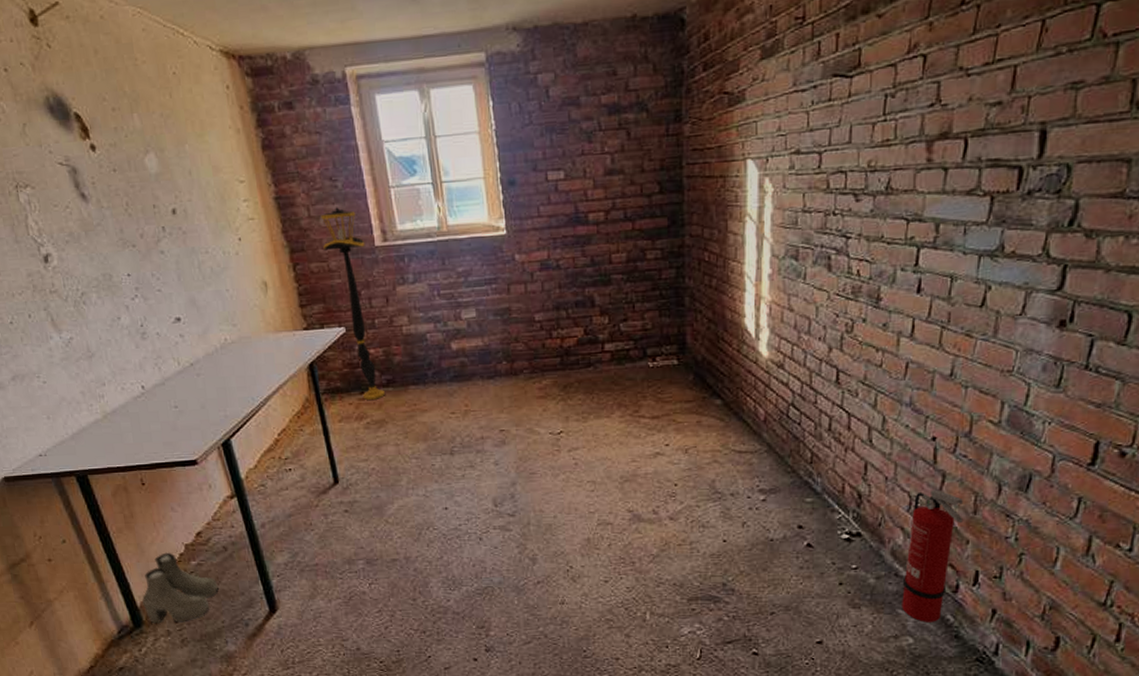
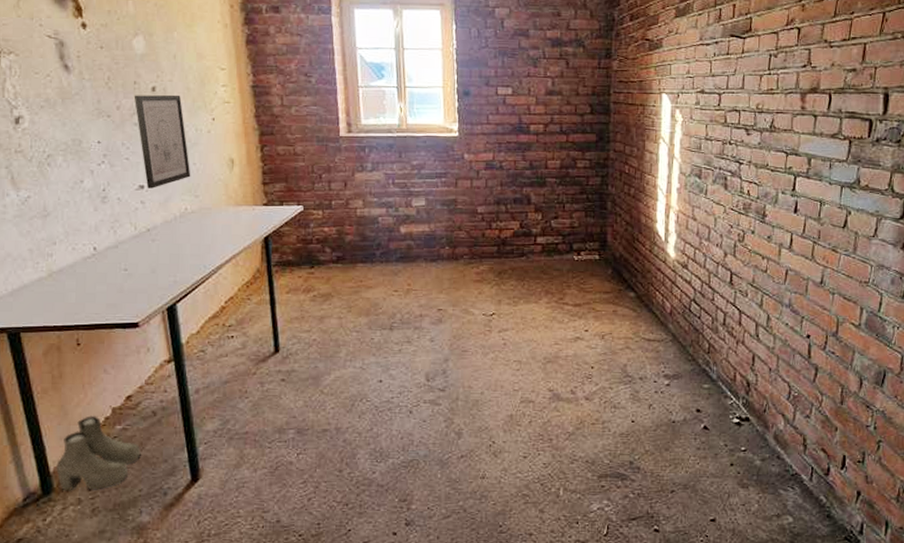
wall art: none [155,215,226,321] -> present [134,94,191,189]
floor lamp: present [320,207,385,400] -> none [292,99,334,274]
fire extinguisher: present [902,489,964,622] -> none [783,381,833,502]

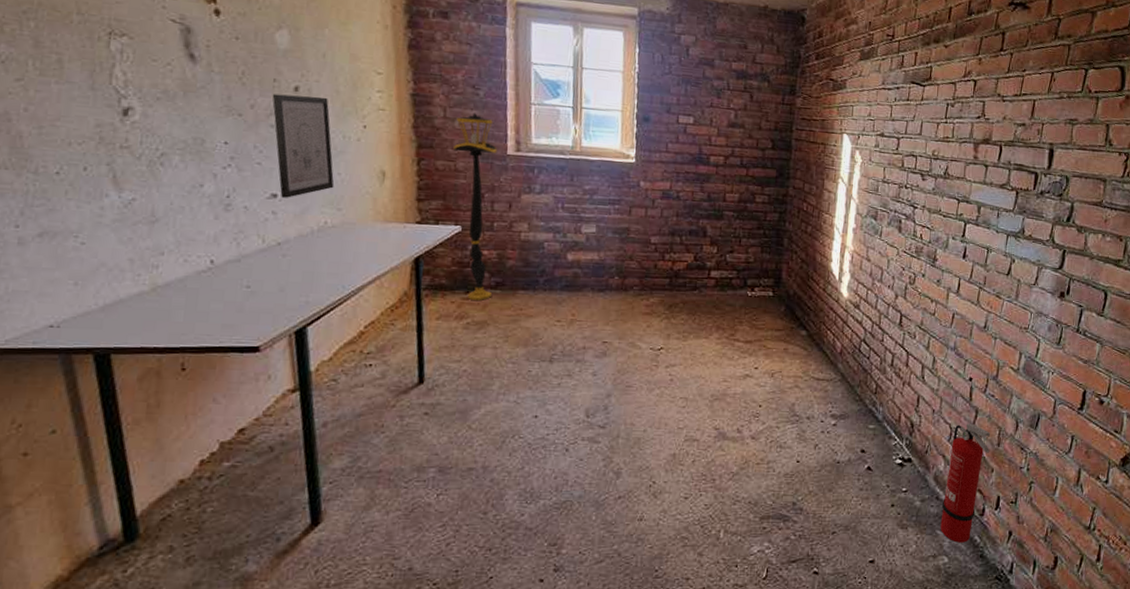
boots: present [55,415,141,491] -> none [142,451,252,538]
floor lamp: none [292,99,334,274] -> present [453,113,498,300]
fire extinguisher: none [783,381,833,502] -> present [940,423,990,543]

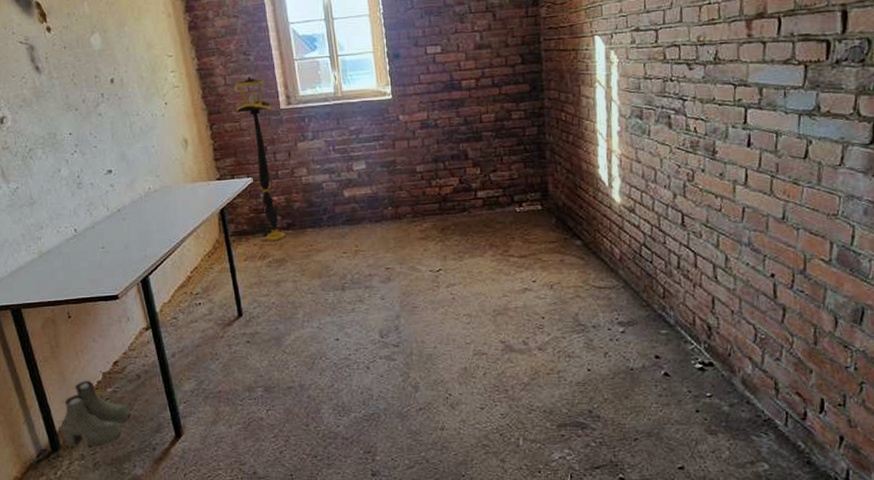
boots: none [142,451,252,538] -> present [60,380,130,448]
wall art: present [272,94,335,198] -> none [96,84,151,172]
fire extinguisher: present [940,423,990,543] -> none [755,322,806,449]

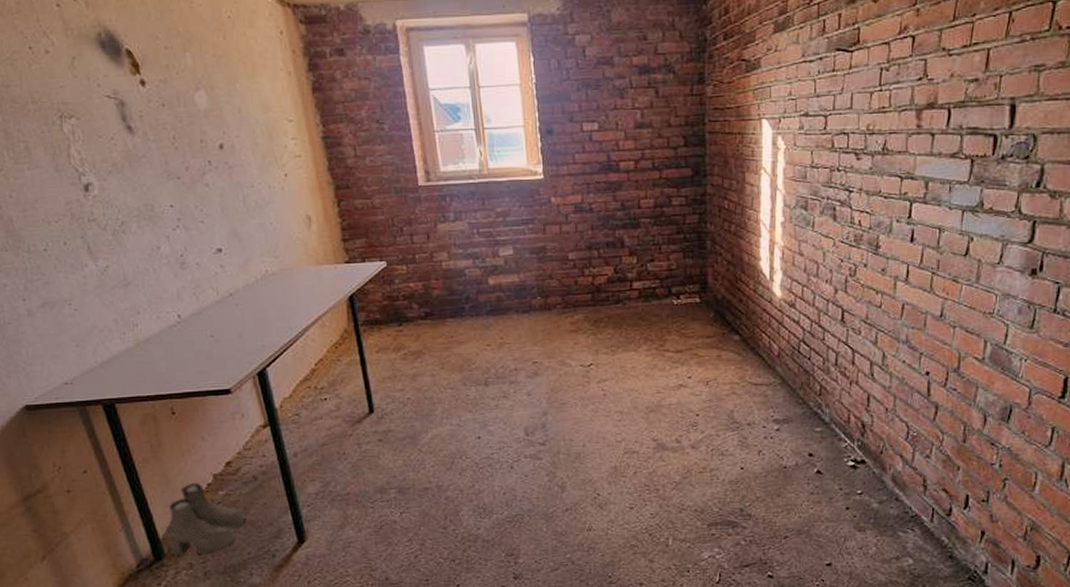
floor lamp: present [235,76,285,241] -> none [366,148,423,331]

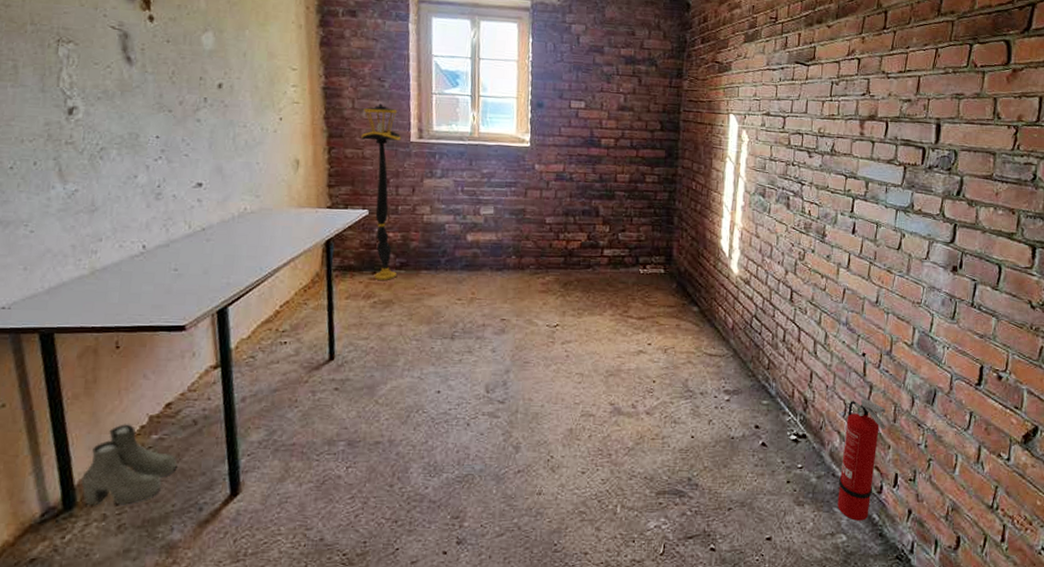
floor lamp: none [366,148,423,331] -> present [361,103,402,280]
fire extinguisher: none [902,420,955,544] -> present [837,399,886,521]

